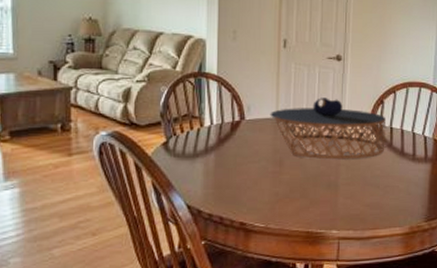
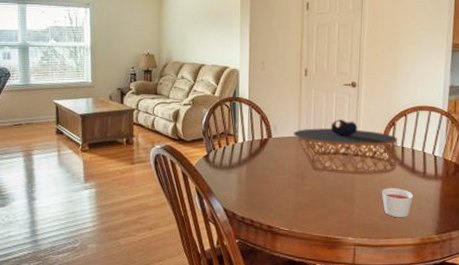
candle: none [369,173,402,206] -> present [382,188,413,218]

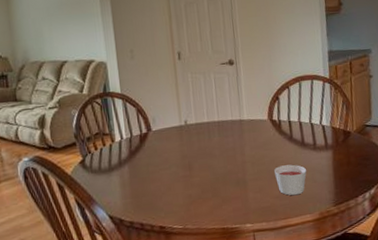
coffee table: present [293,119,397,175] -> none [174,101,286,160]

